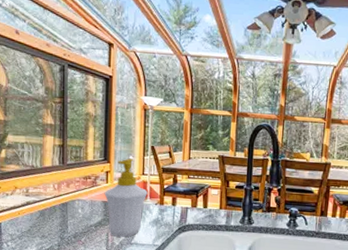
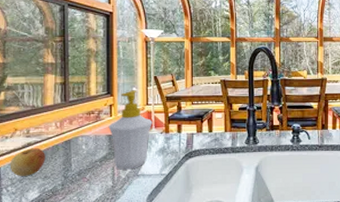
apple: none [10,207,43,234] -> present [9,148,45,176]

